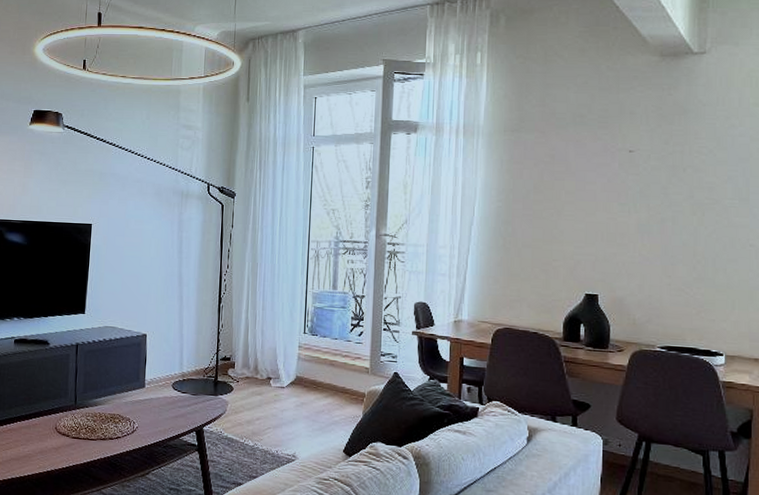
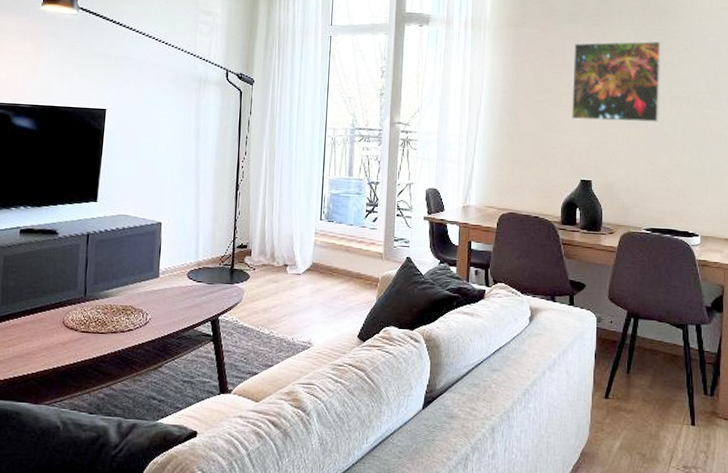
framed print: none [574,143,681,232] -> present [571,41,661,123]

